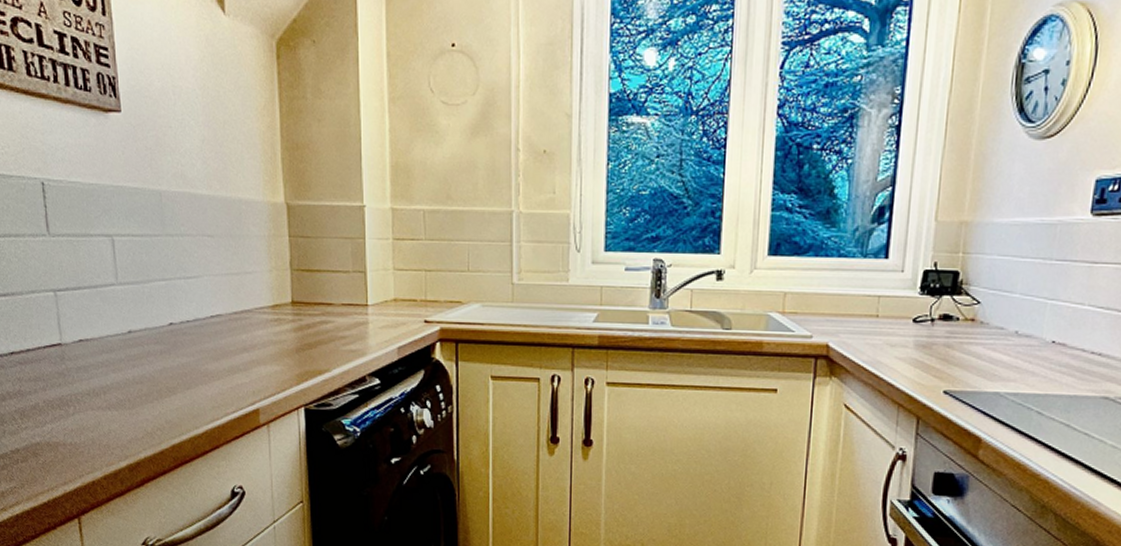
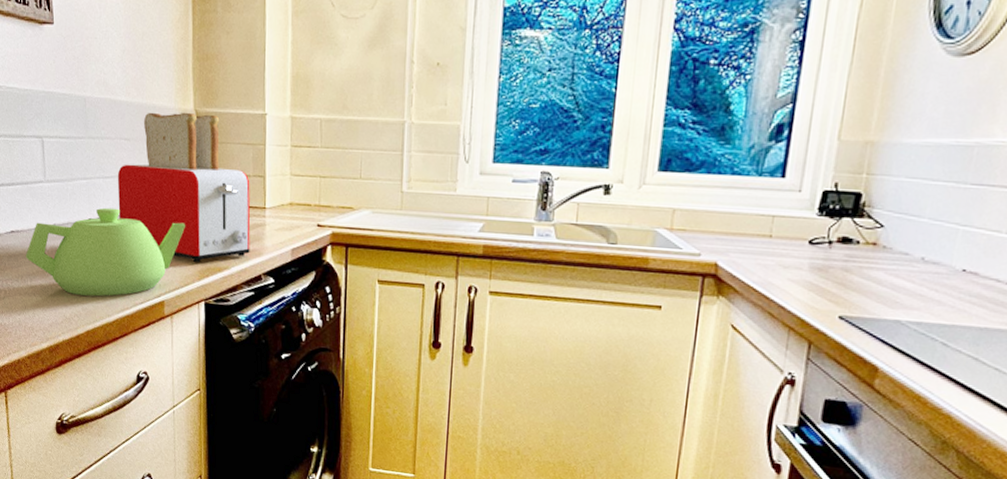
teapot: none [97,310,280,408] -> present [25,207,185,297]
toaster: none [200,205,352,367] -> present [117,112,251,263]

